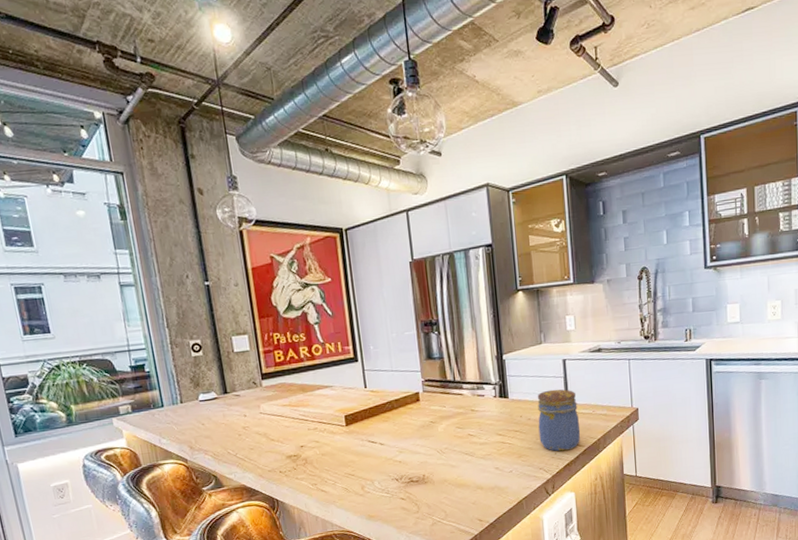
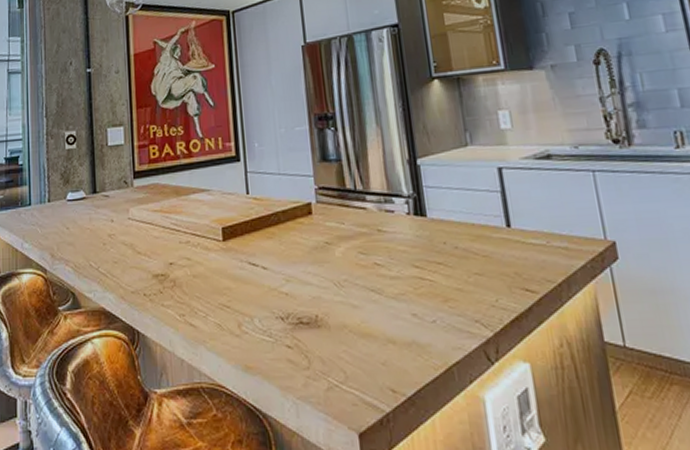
jar: present [537,389,581,452] -> none [465,207,532,298]

